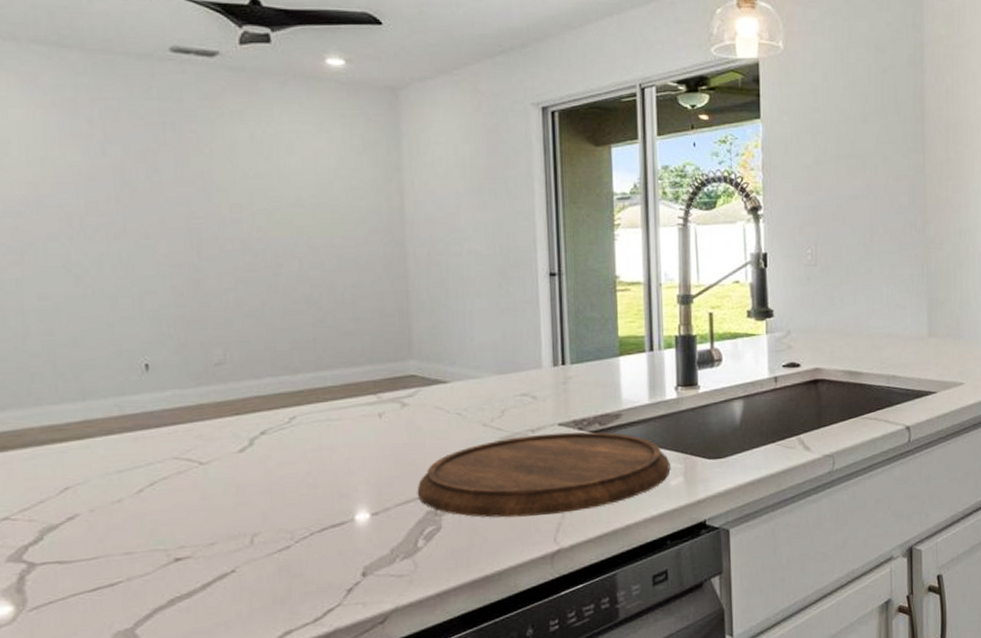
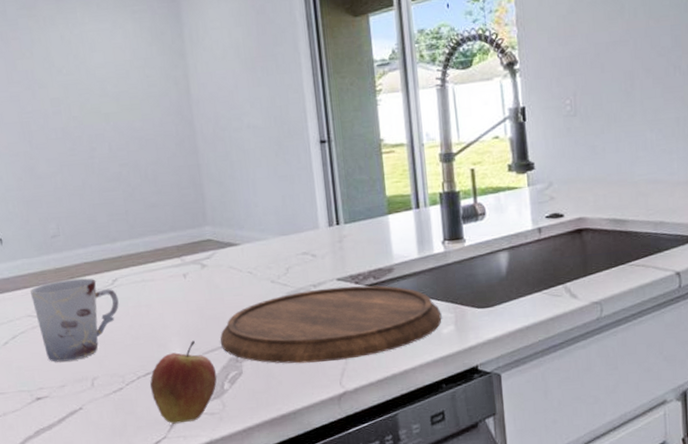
cup: none [179,415,295,515] -> present [29,278,119,362]
fruit: none [325,490,410,589] -> present [149,340,217,424]

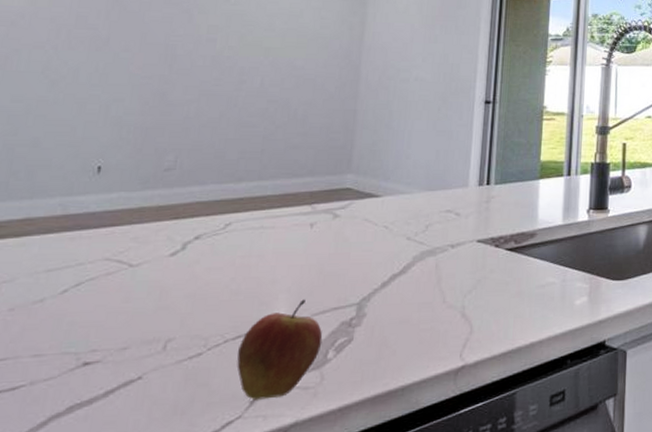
cup: present [29,278,119,362] -> none [114,220,227,318]
cutting board: present [220,285,442,364] -> none [336,249,577,331]

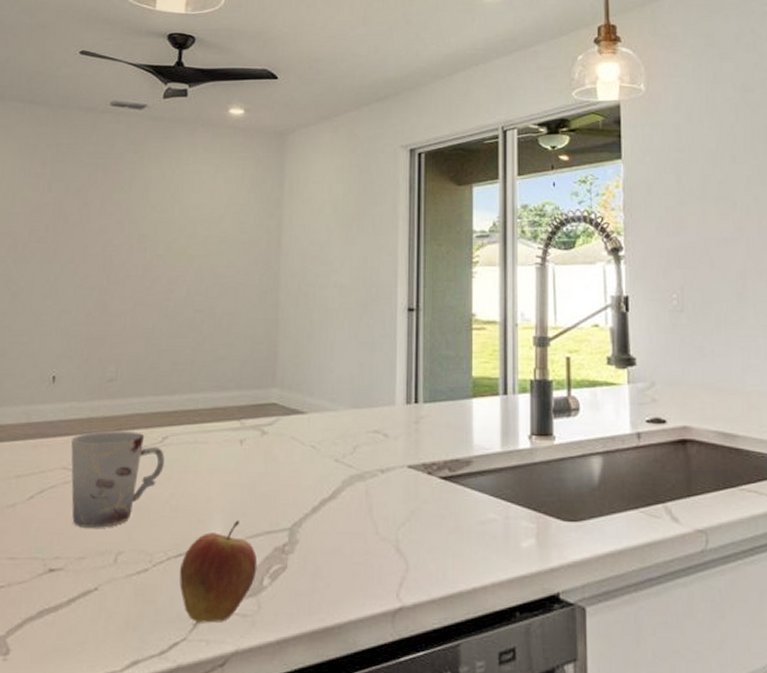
cup: none [114,220,227,318] -> present [70,431,165,528]

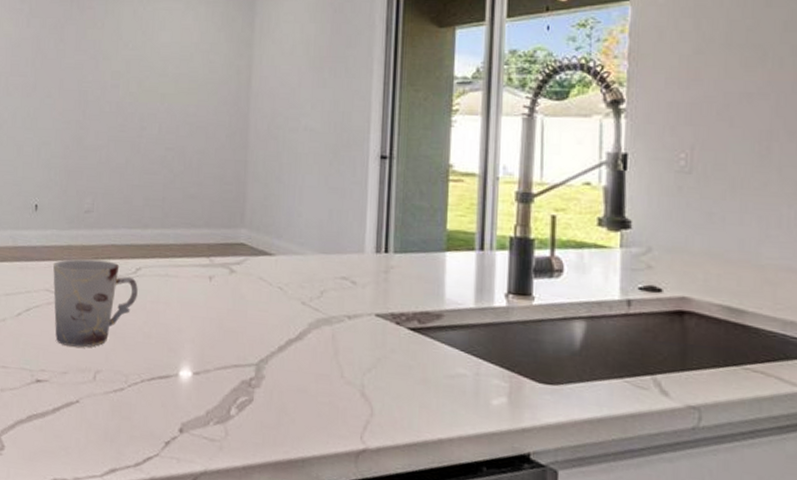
fruit: present [179,520,258,623] -> none [152,352,225,444]

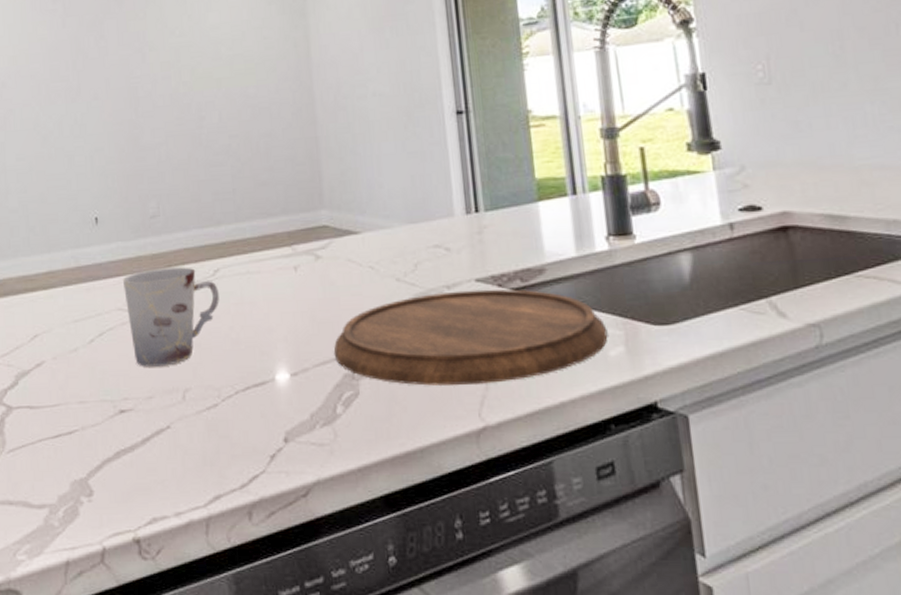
cutting board: none [236,321,493,412] -> present [334,289,608,386]

